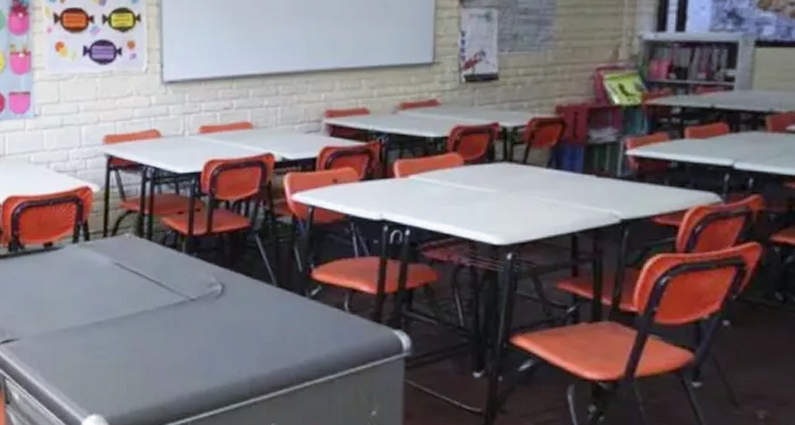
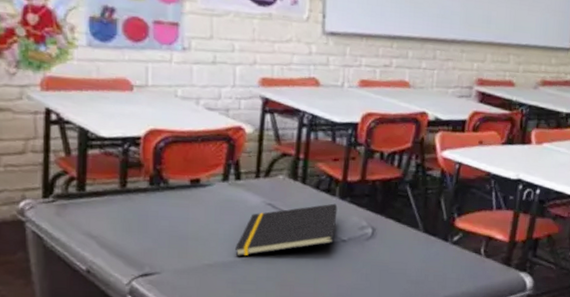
notepad: none [87,260,185,320] -> present [235,203,338,256]

